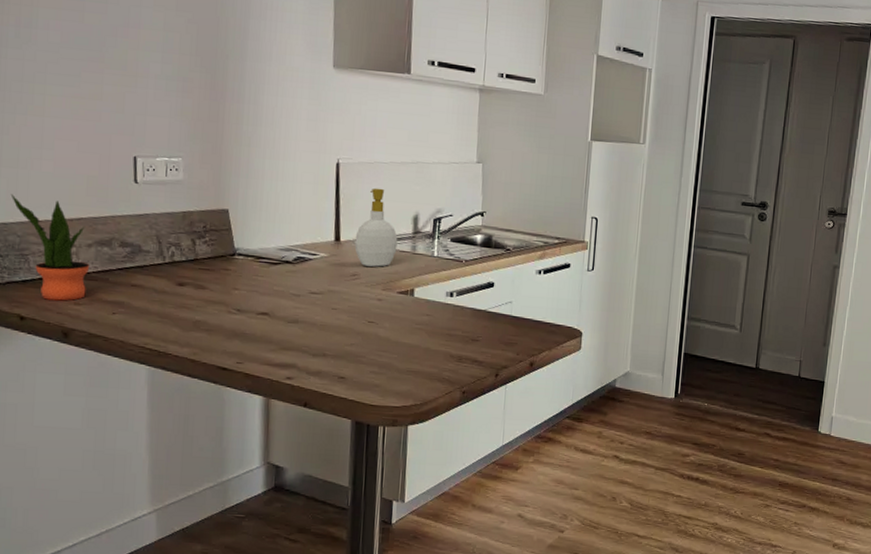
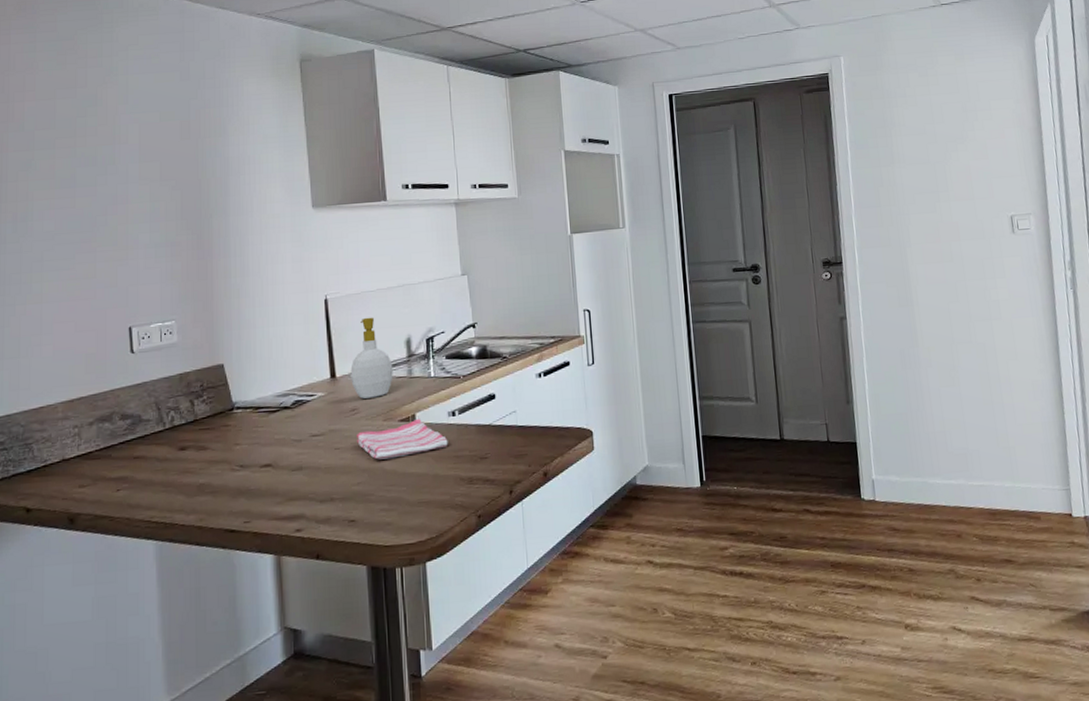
potted plant: present [10,194,90,301] -> none [13,384,93,487]
dish towel: none [353,293,443,327] -> present [355,418,448,460]

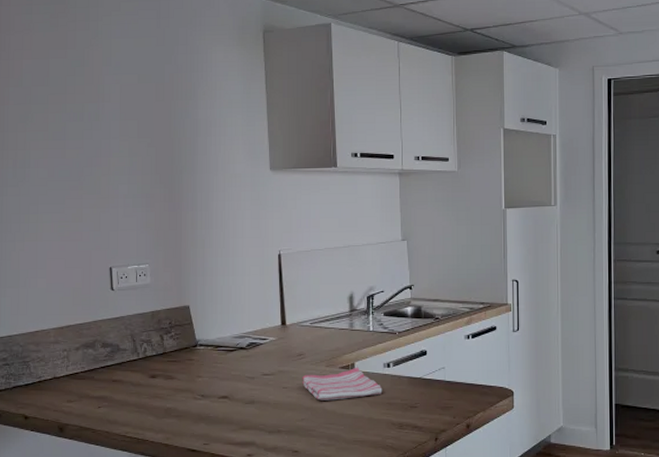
soap bottle: present [350,317,393,400] -> none [299,273,336,347]

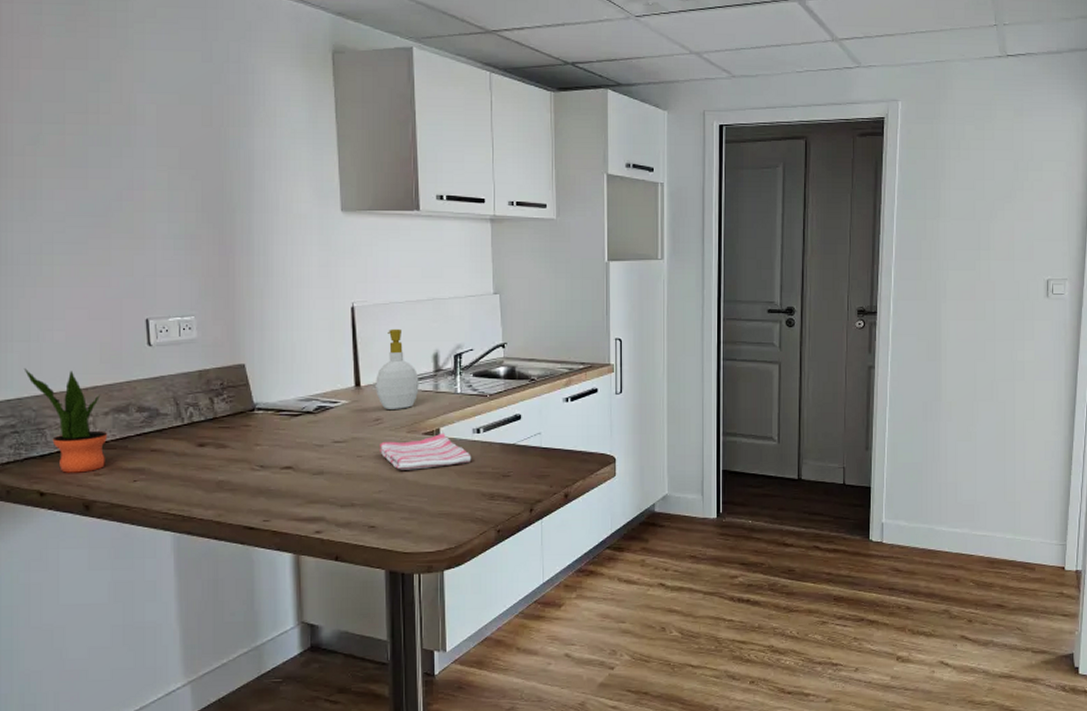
potted plant: none [13,310,79,400] -> present [23,368,108,473]
soap bottle: none [299,273,336,347] -> present [376,328,419,411]

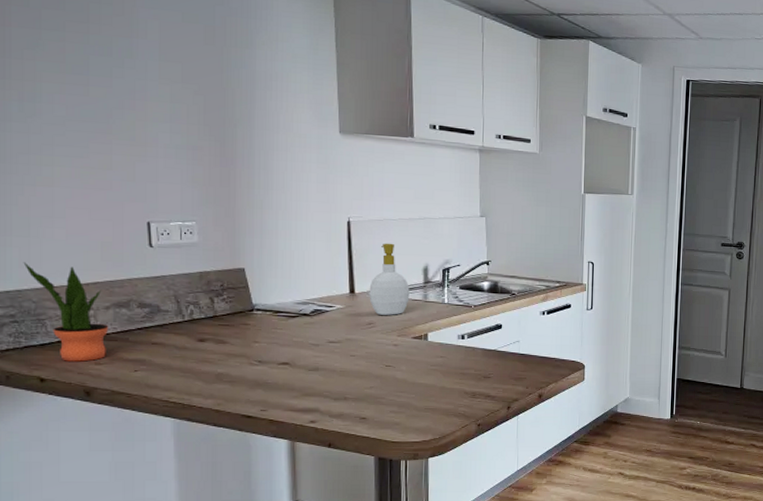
dish towel: present [378,433,472,470] -> none [371,337,456,369]

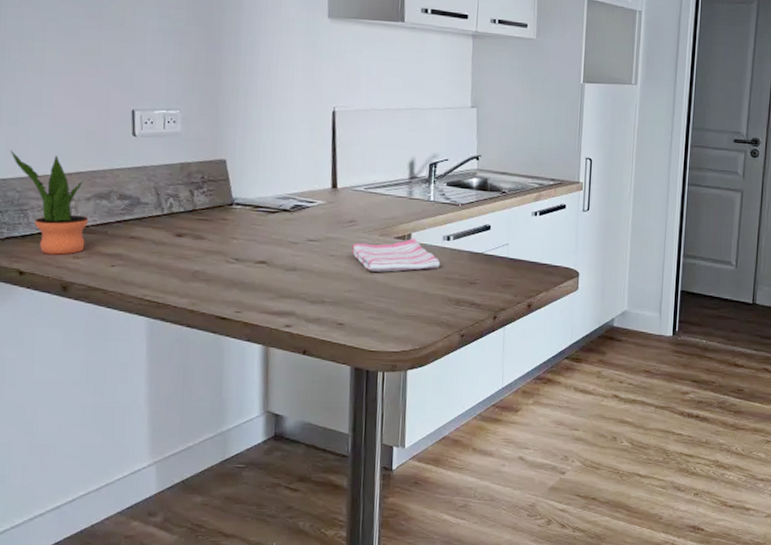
soap bottle: present [369,243,410,316] -> none [351,134,394,214]
dish towel: none [371,337,456,369] -> present [351,238,441,272]

